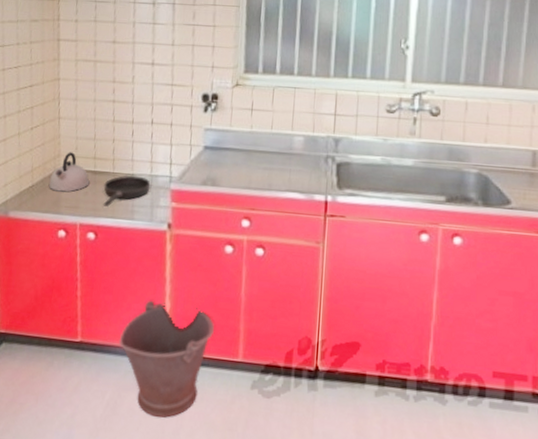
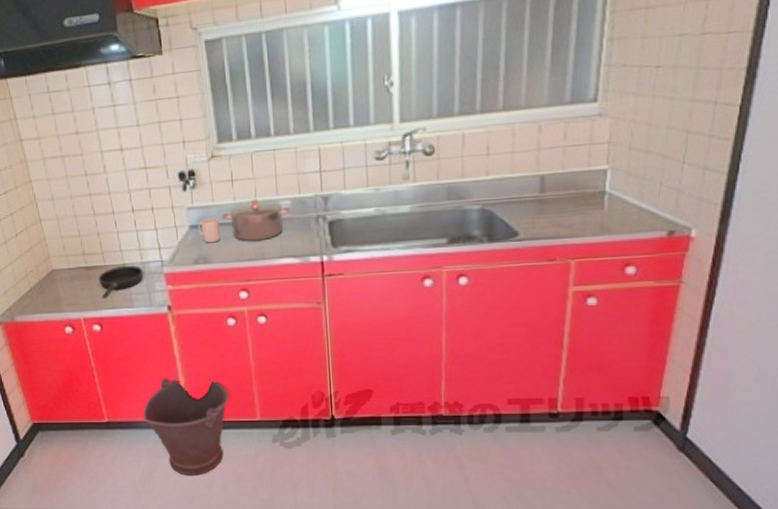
kettle: present [48,152,90,192] -> none [45,252,84,292]
cup: none [211,141,234,167] -> present [197,217,221,243]
cooking pot: none [236,130,304,172] -> present [221,199,292,242]

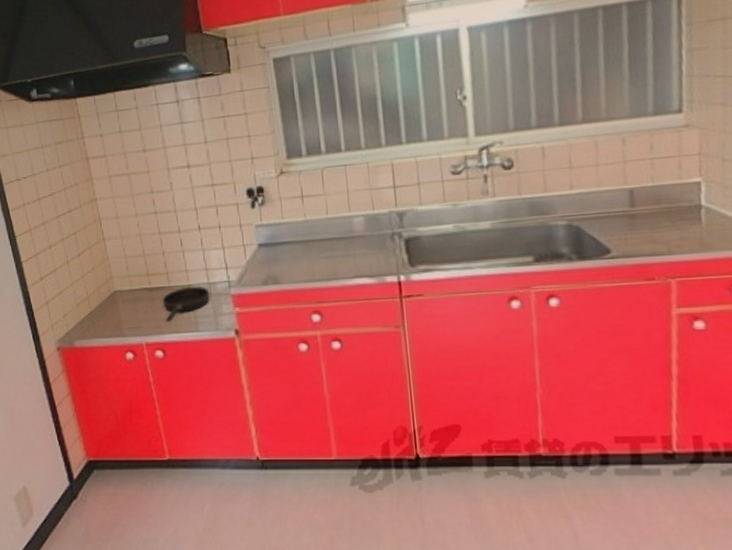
bucket: present [142,378,230,476] -> none [207,410,303,524]
cup: present [197,217,221,243] -> none [266,235,292,263]
cooking pot: present [221,199,292,242] -> none [291,216,366,261]

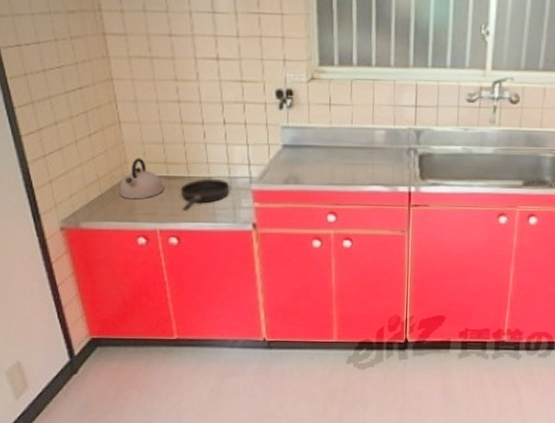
kettle: none [107,272,148,314] -> present [119,158,164,200]

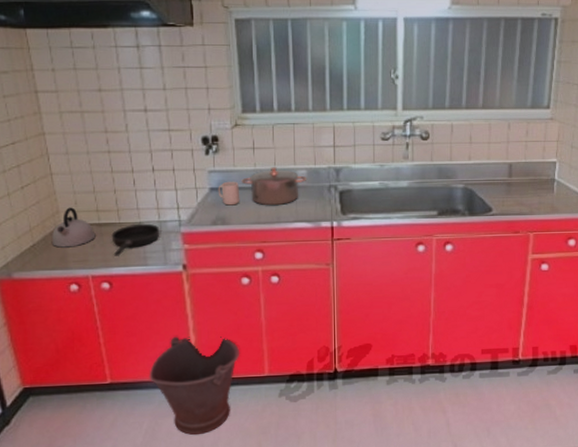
bucket: none [216,296,309,395] -> present [149,336,240,435]
cup: none [291,138,314,164] -> present [218,181,240,206]
cooking pot: none [316,125,386,167] -> present [241,167,308,206]

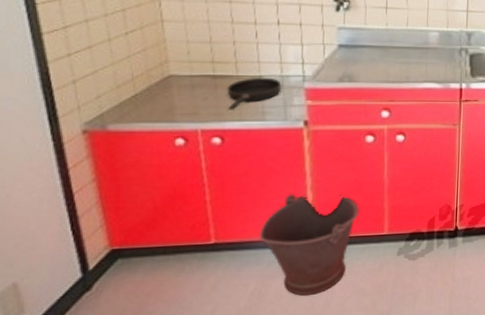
kettle: present [51,207,96,248] -> none [156,57,209,99]
cup: present [218,181,240,206] -> none [346,39,370,63]
cooking pot: present [241,167,308,206] -> none [372,27,439,66]

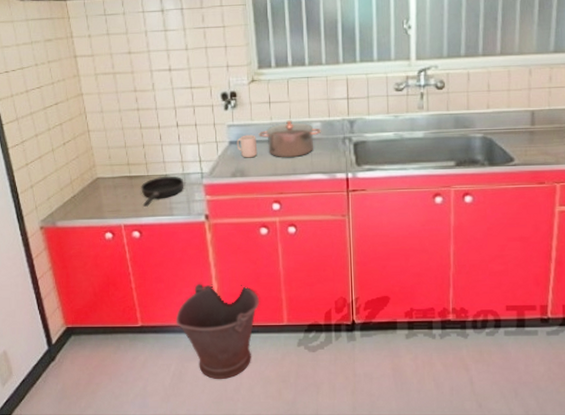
cup: none [346,39,370,63] -> present [236,134,258,158]
cooking pot: none [372,27,439,66] -> present [258,120,322,158]

